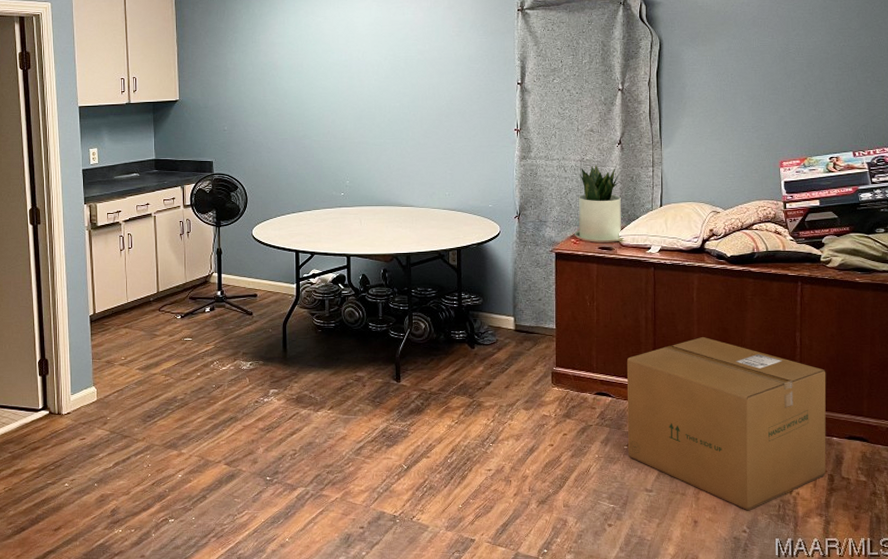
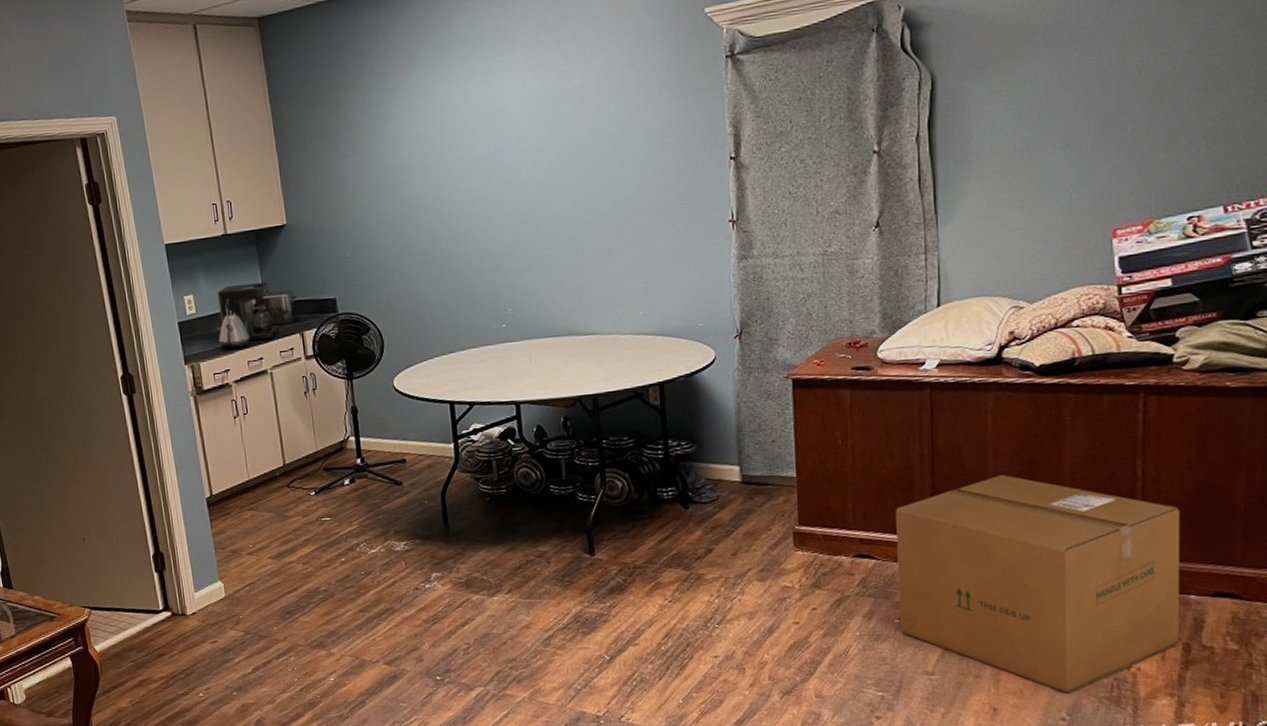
kettle: none [114,154,141,195] -> present [218,298,251,351]
coffee maker: none [117,143,164,190] -> present [217,282,279,342]
toaster: none [143,151,181,179] -> present [250,290,298,326]
planter: present [574,165,625,243] -> none [817,258,888,362]

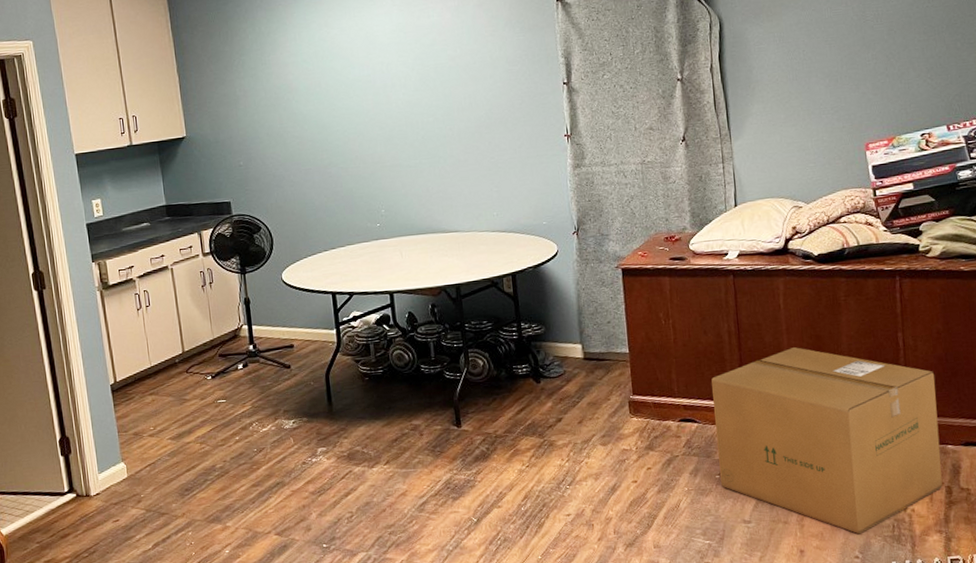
coffee maker: present [217,282,279,342] -> none [123,187,179,241]
kettle: present [218,298,251,351] -> none [123,202,154,249]
toaster: present [250,290,298,326] -> none [153,194,196,227]

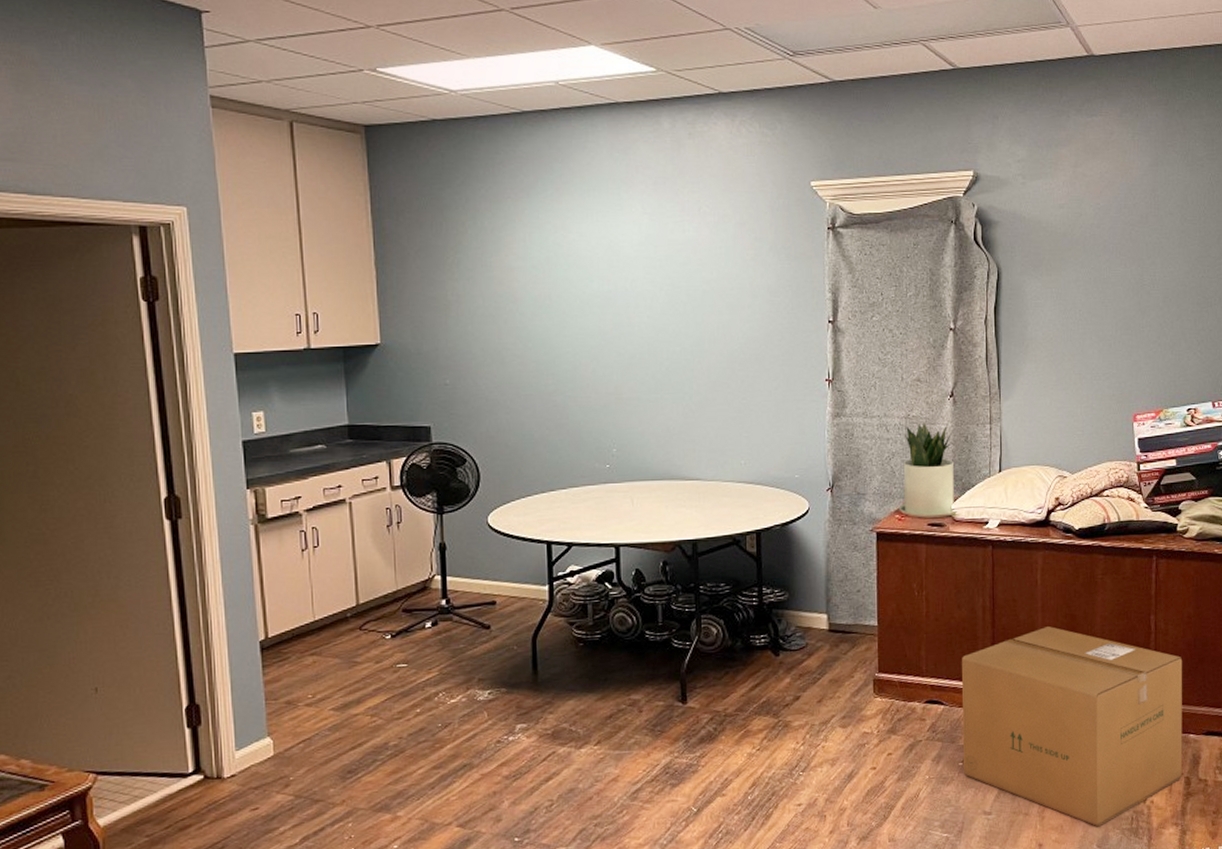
planter: none [641,166,698,254] -> present [898,422,958,518]

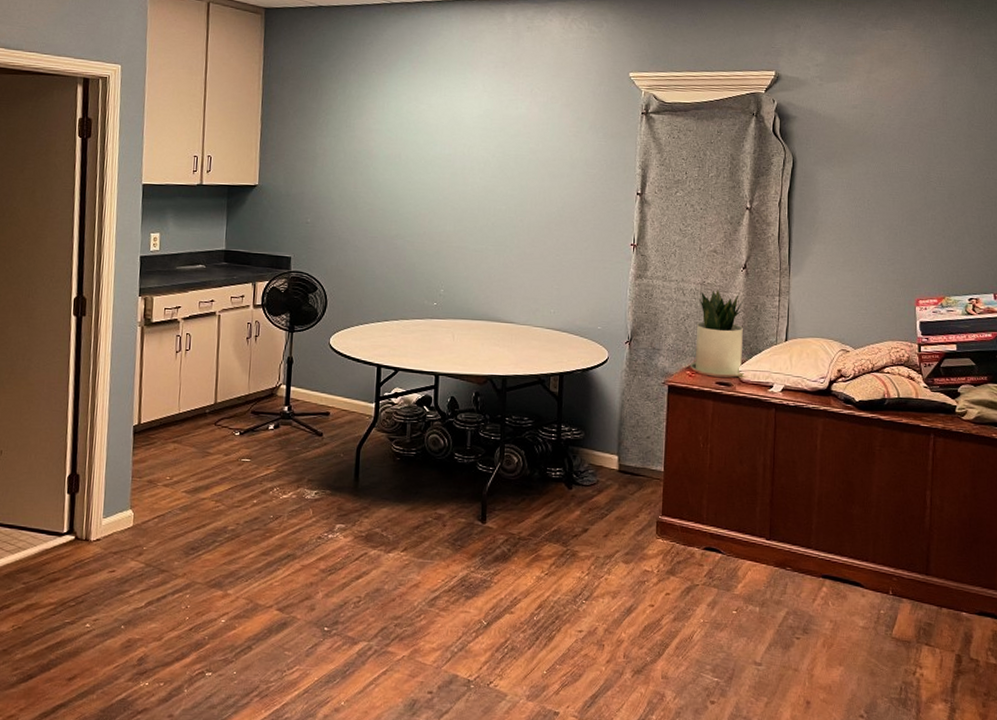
box: present [961,626,1183,827] -> none [737,490,957,693]

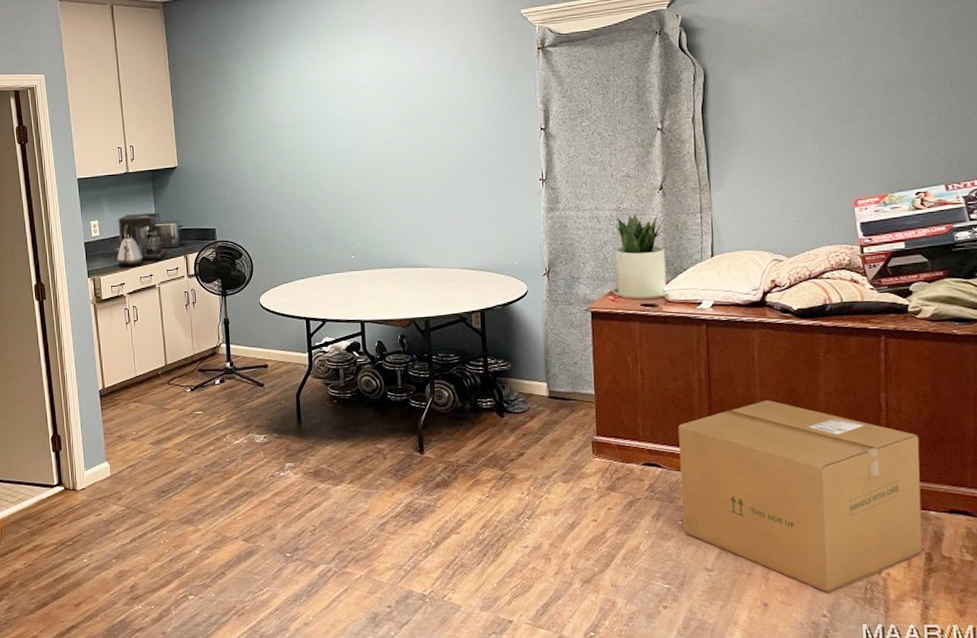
kettle: none [175,242,207,290] -> present [117,225,144,267]
coffee maker: none [181,230,235,285] -> present [118,212,167,261]
toaster: none [211,242,256,274] -> present [144,220,183,249]
box: none [737,490,957,693] -> present [677,400,922,593]

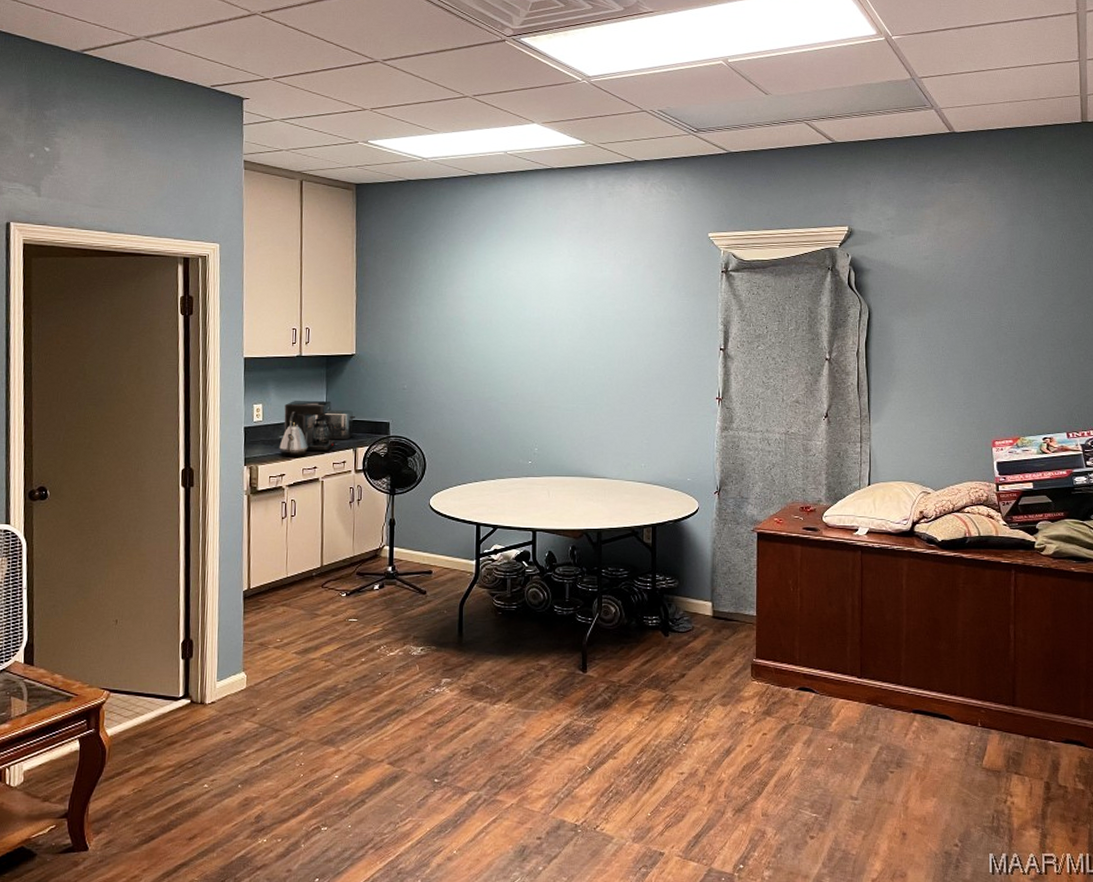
planter: present [612,213,671,299] -> none [777,438,831,523]
box: present [677,400,922,593] -> none [831,628,1042,822]

